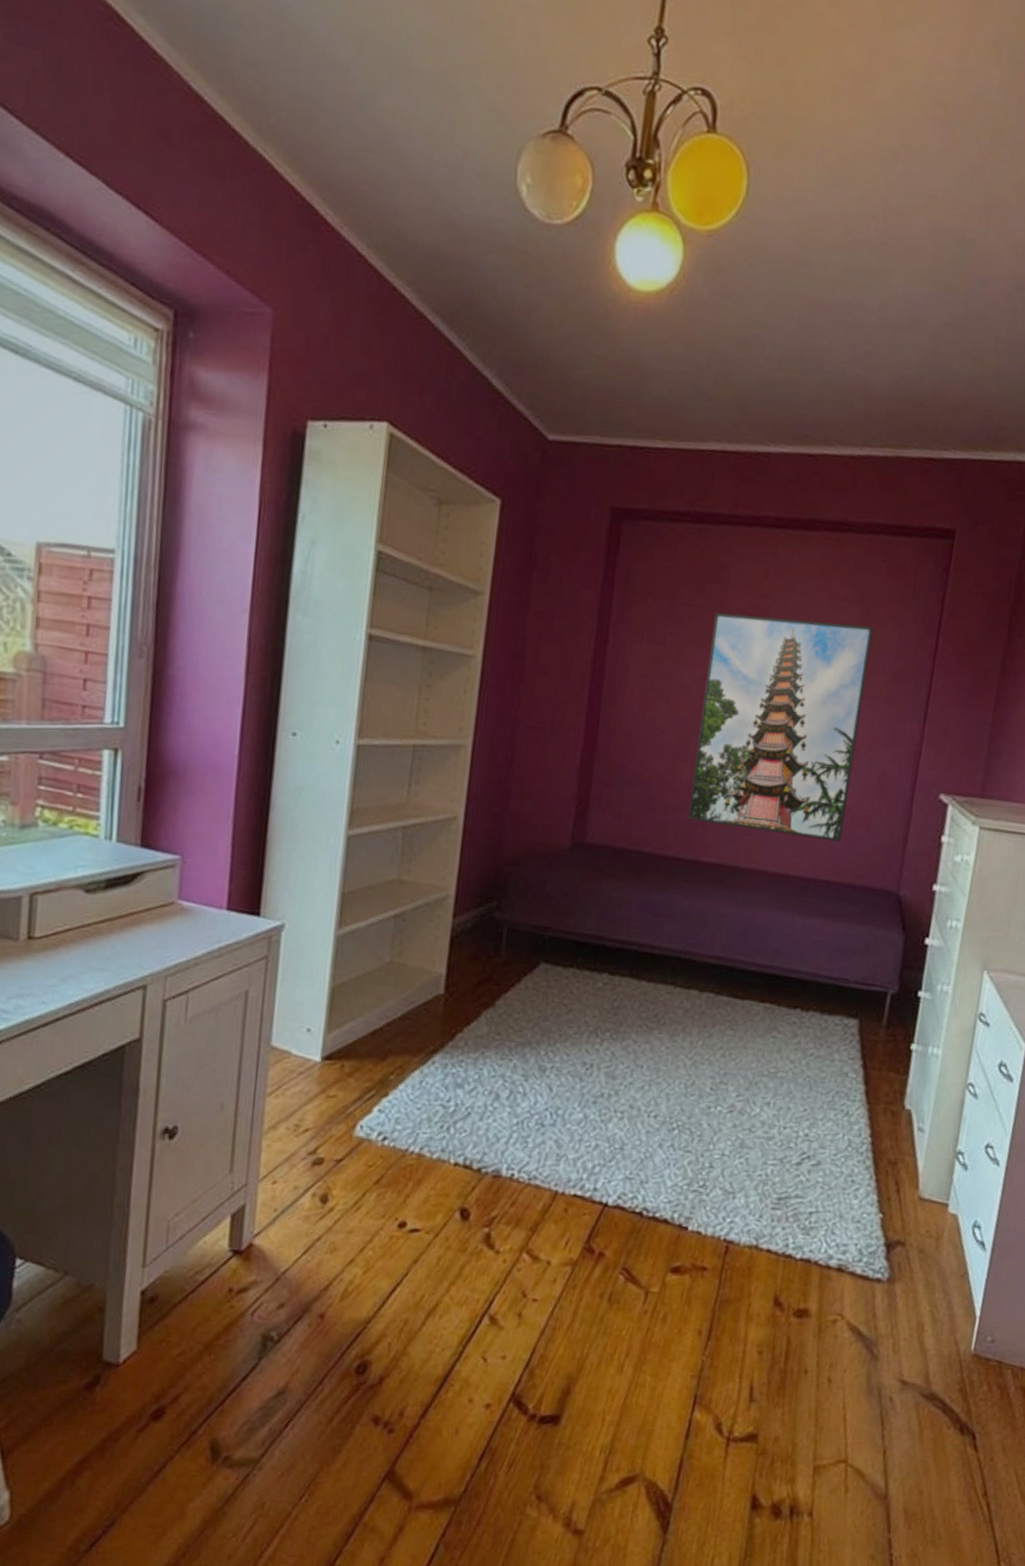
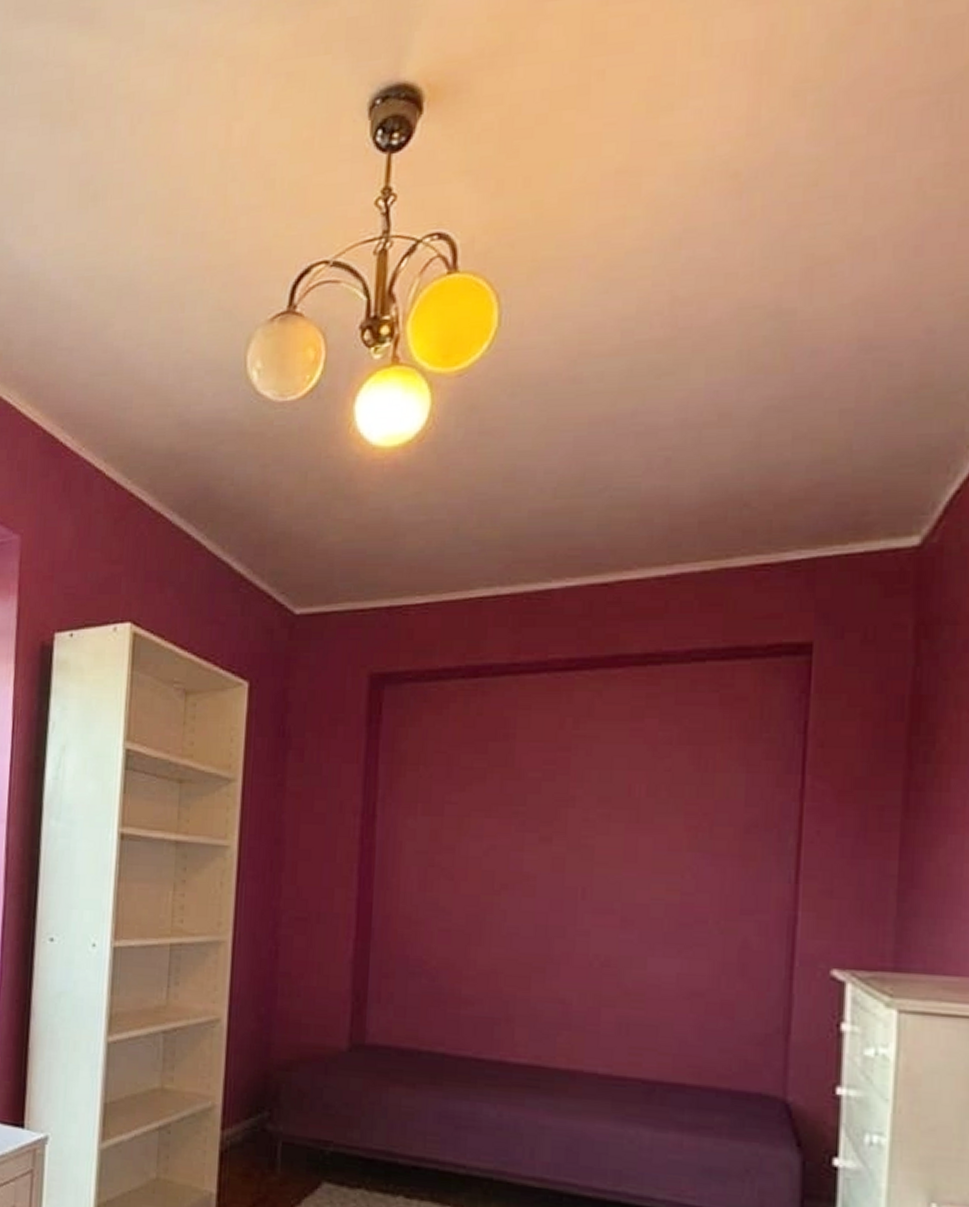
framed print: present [688,612,873,842] -> none [488,769,710,1034]

